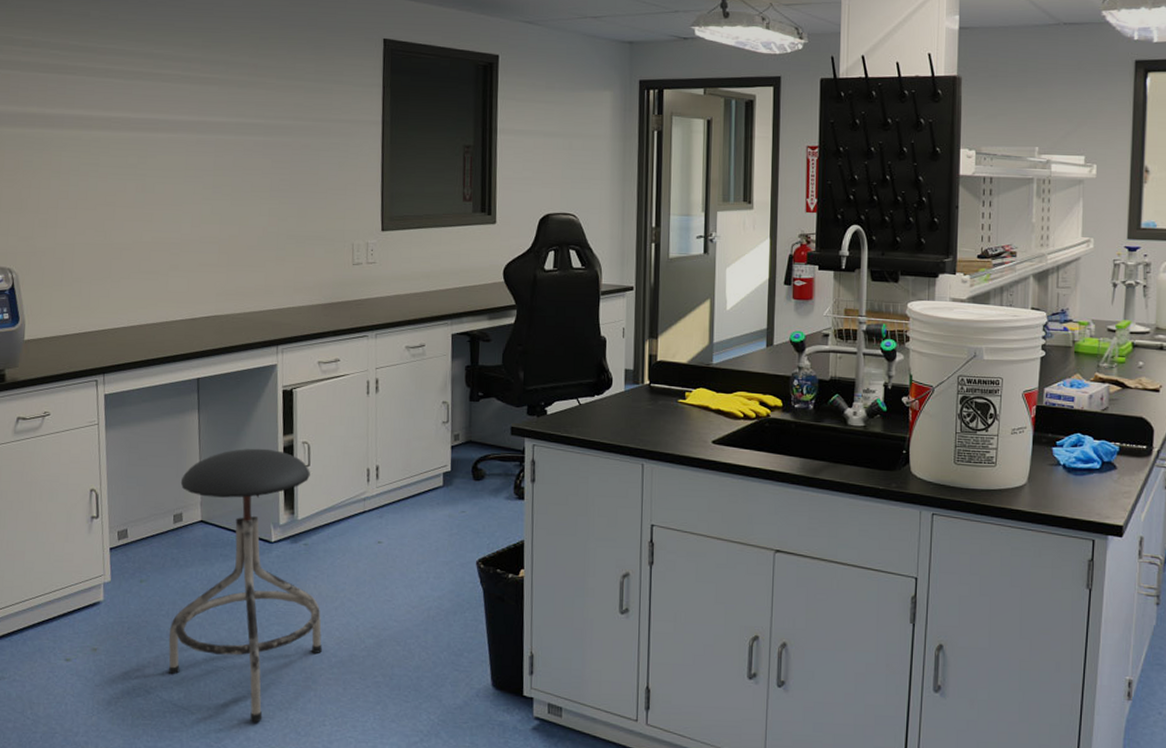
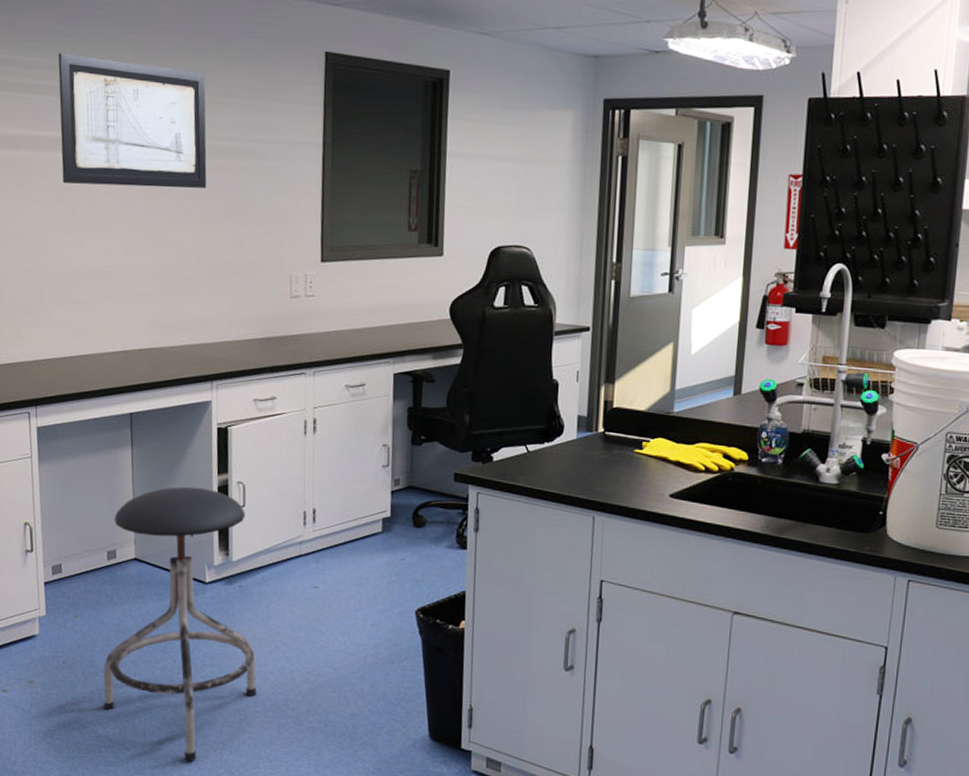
wall art: none [129,40,273,164] -> present [58,53,207,189]

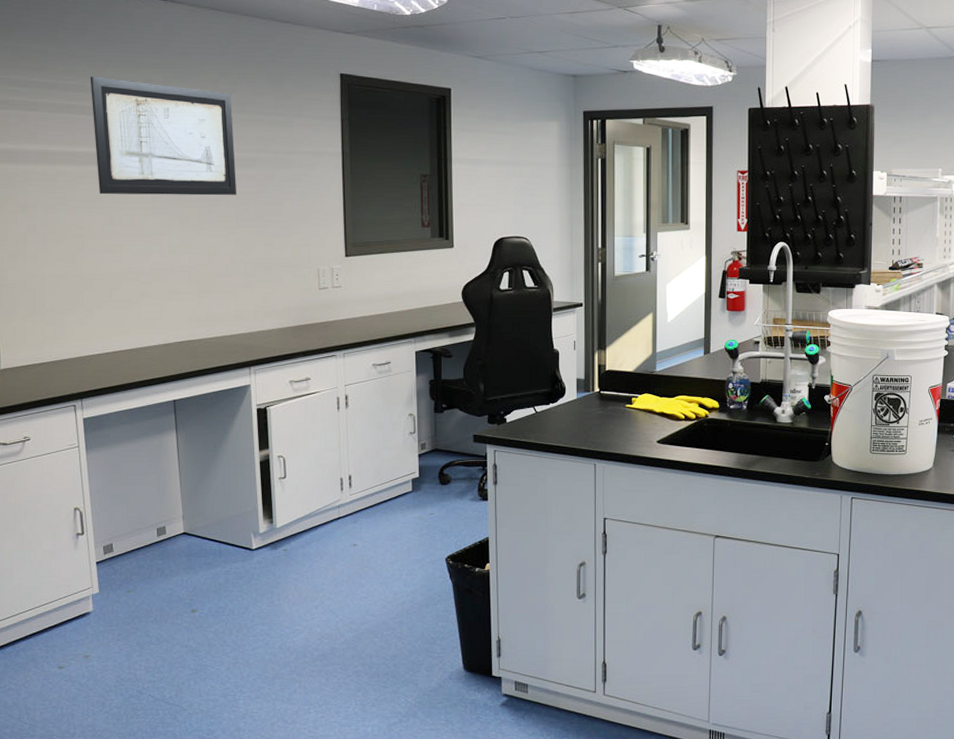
stool: present [103,486,257,762] -> none [158,463,304,714]

